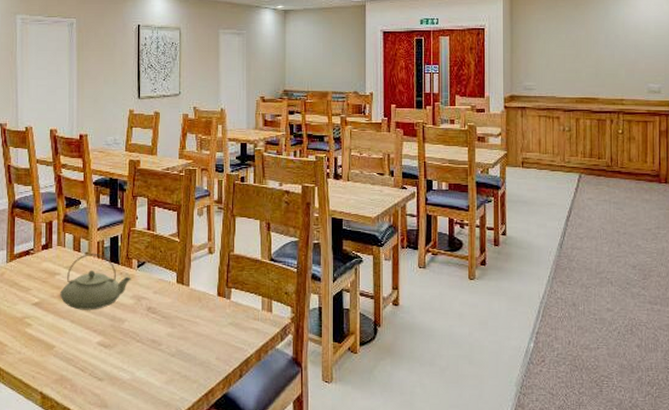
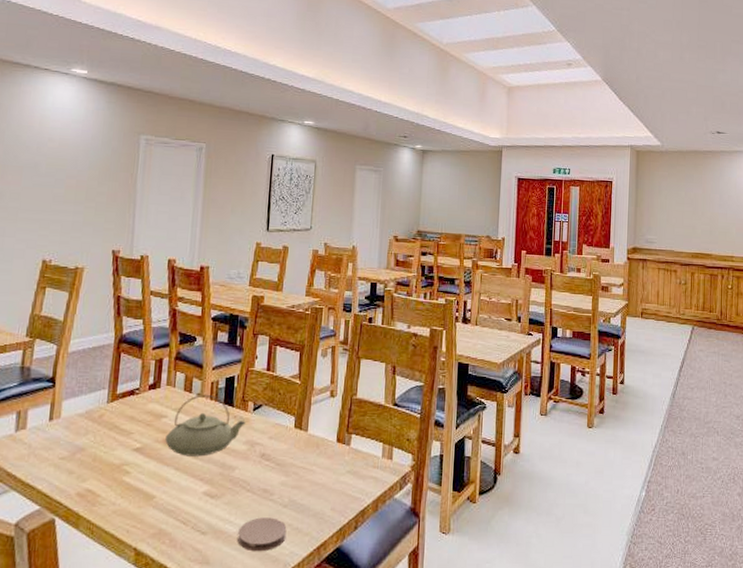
coaster: none [132,366,176,397] -> present [237,517,287,552]

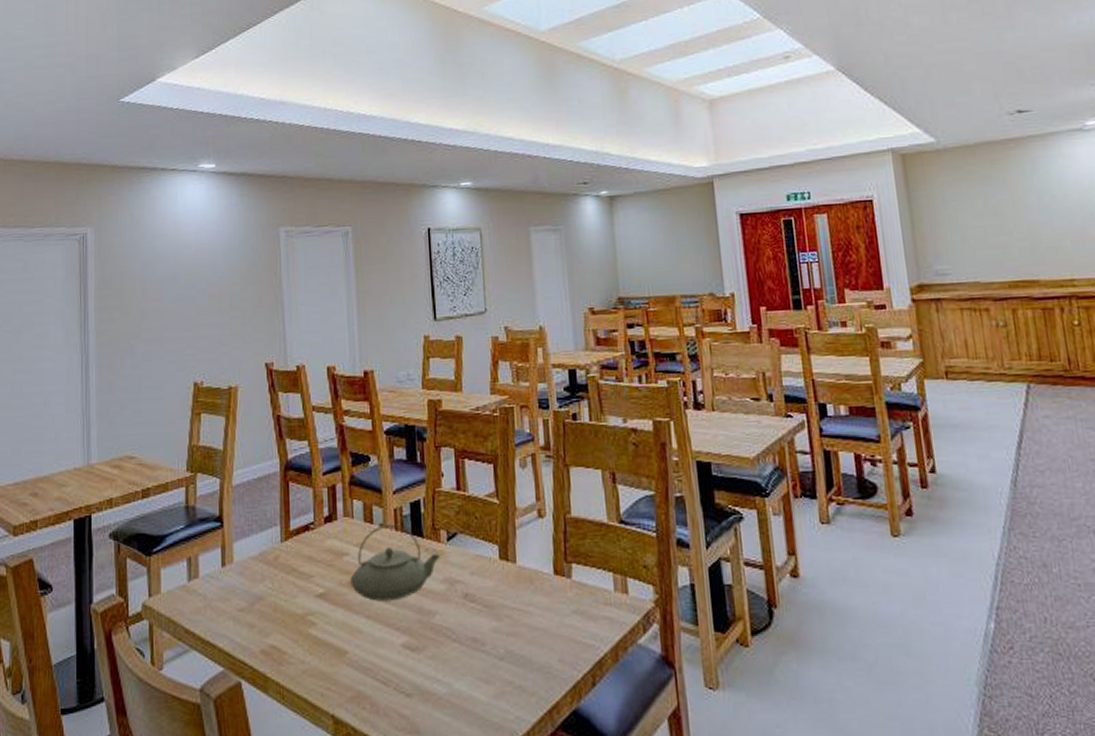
coaster: present [237,517,287,552] -> none [449,673,508,718]

